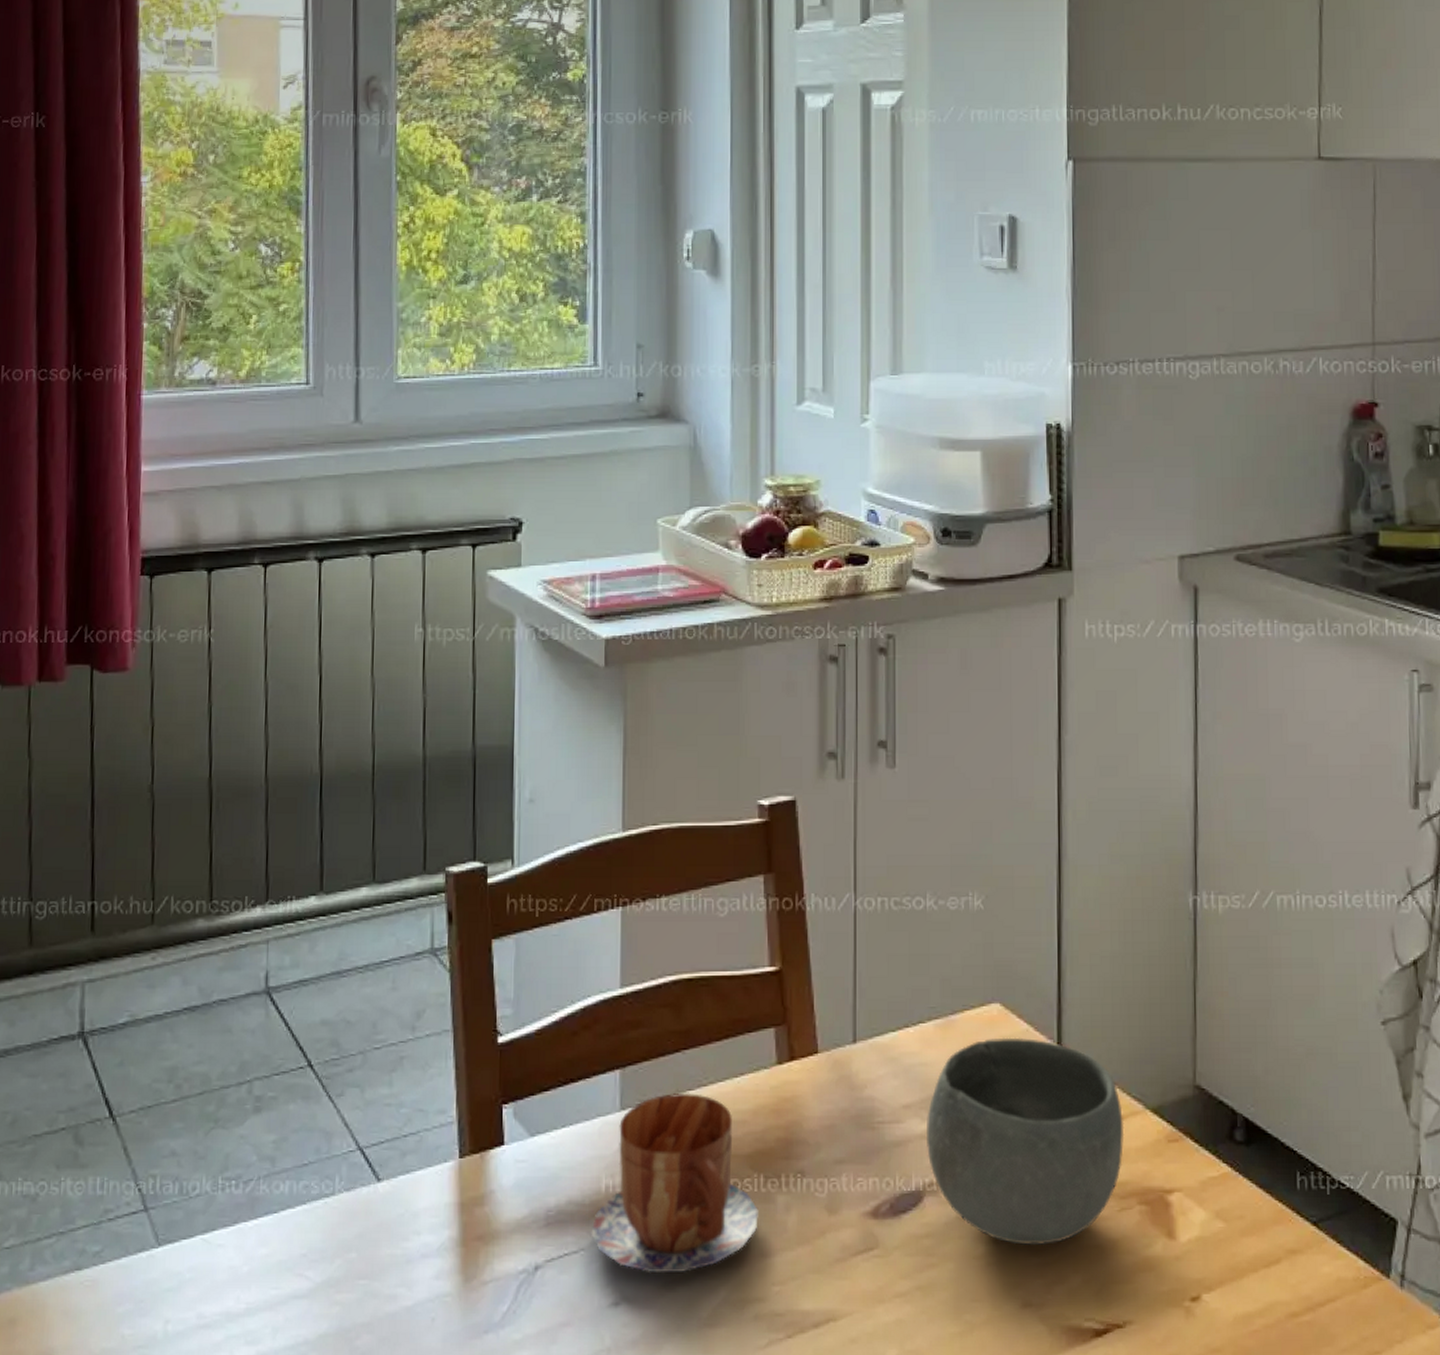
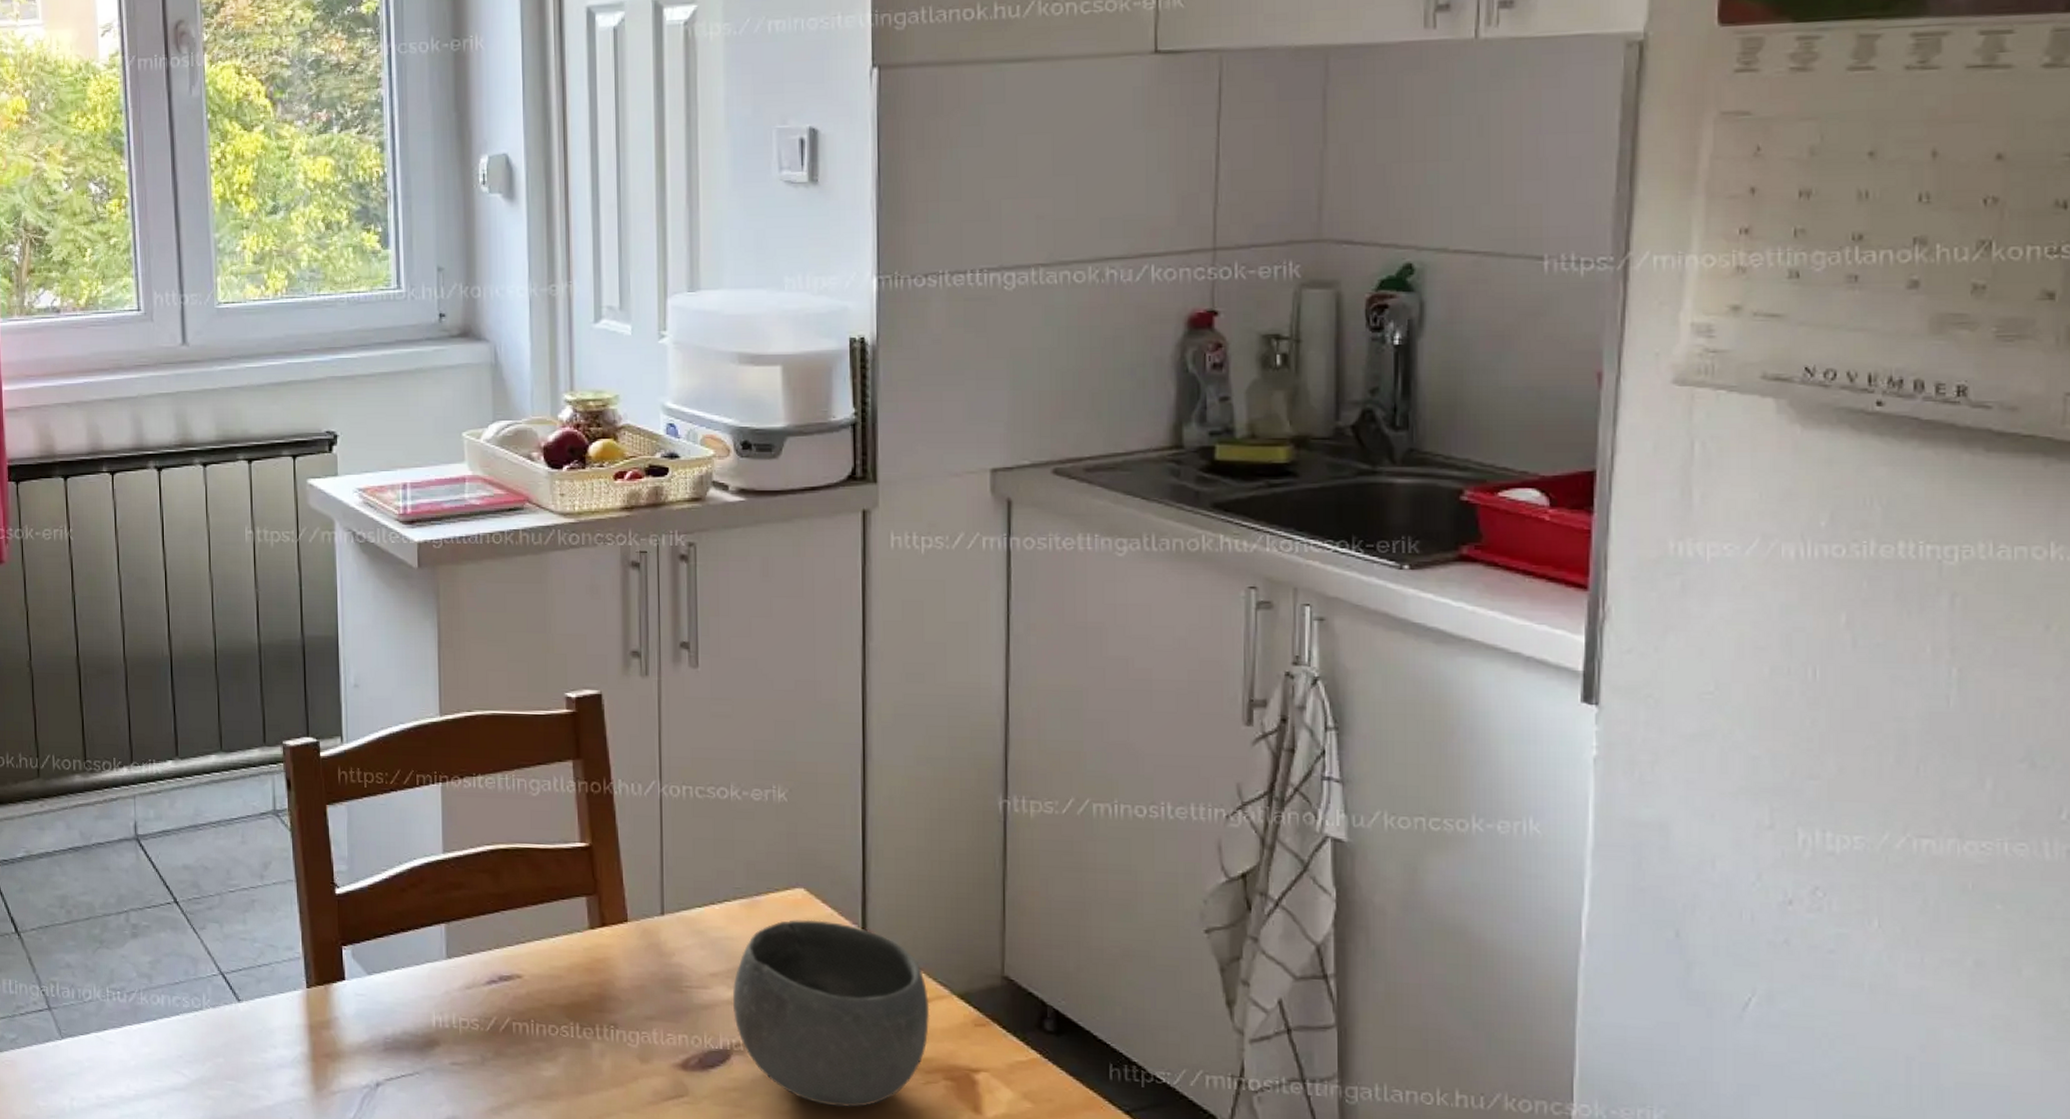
mug: present [591,1092,758,1274] -> none [424,947,575,1100]

